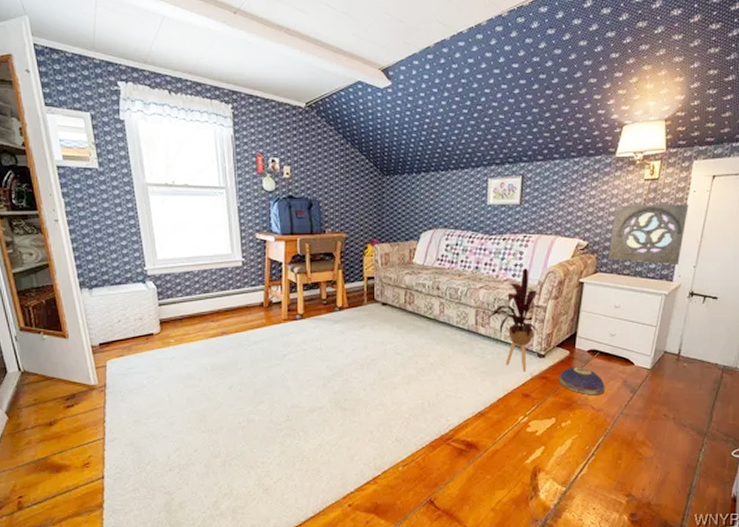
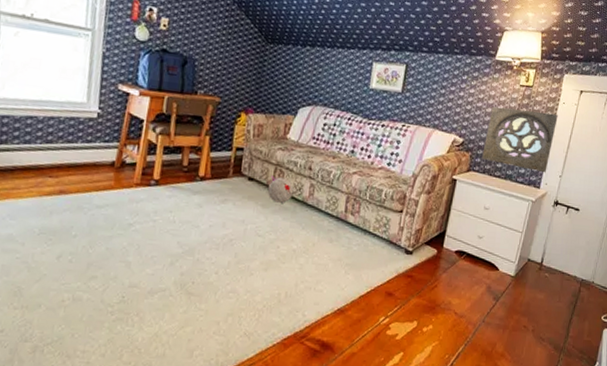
plush toy: none [400,298,425,323] -> present [267,175,294,203]
house plant: present [484,268,543,372] -> none [354,158,415,268]
decorative bowl: present [558,367,605,396] -> none [424,267,469,300]

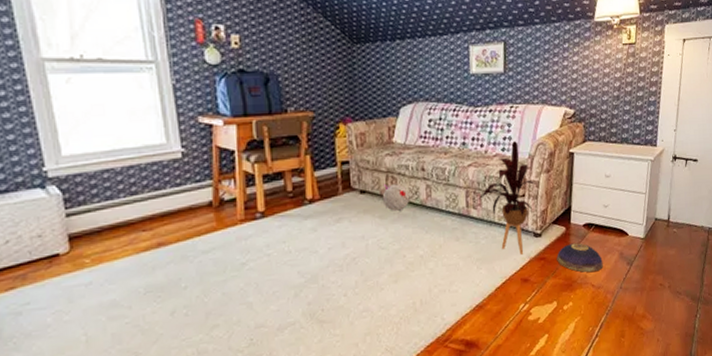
house plant: none [354,158,415,268] -> present [475,141,536,255]
decorative bowl: none [424,267,469,300] -> present [556,243,603,273]
wall ornament: present [482,106,558,173] -> none [595,67,665,130]

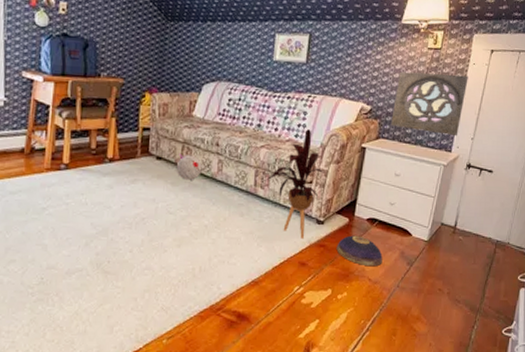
wall ornament: none [595,67,665,130] -> present [391,71,468,137]

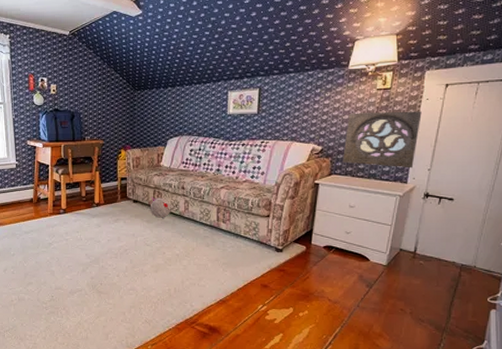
house plant: present [263,129,324,239] -> none [225,171,280,265]
decorative bowl: present [336,235,383,267] -> none [296,261,341,289]

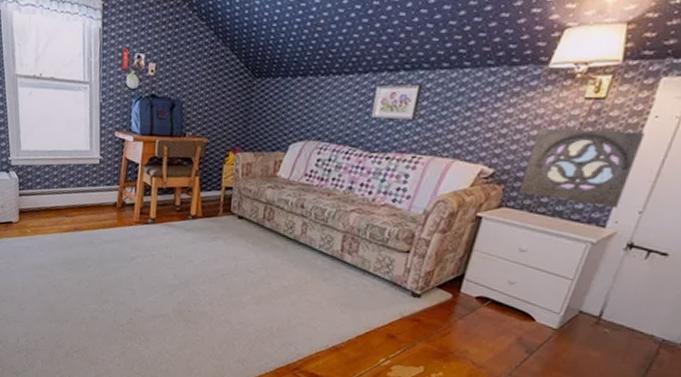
plush toy: present [150,196,171,218] -> none [257,213,285,241]

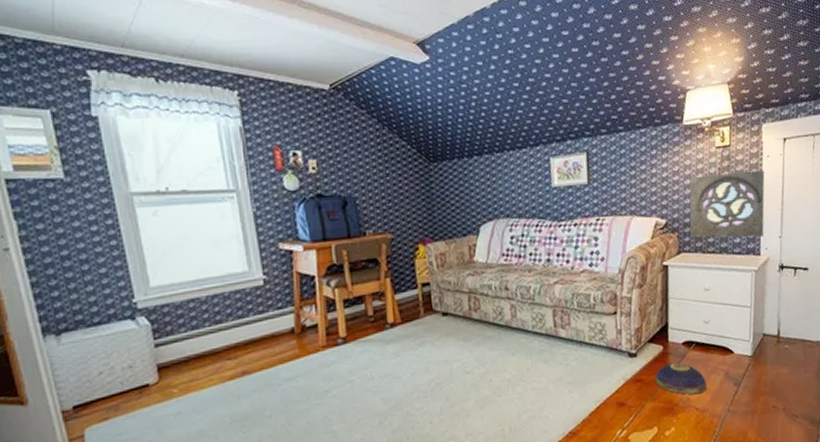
decorative bowl: none [434,312,493,350] -> present [654,362,707,395]

